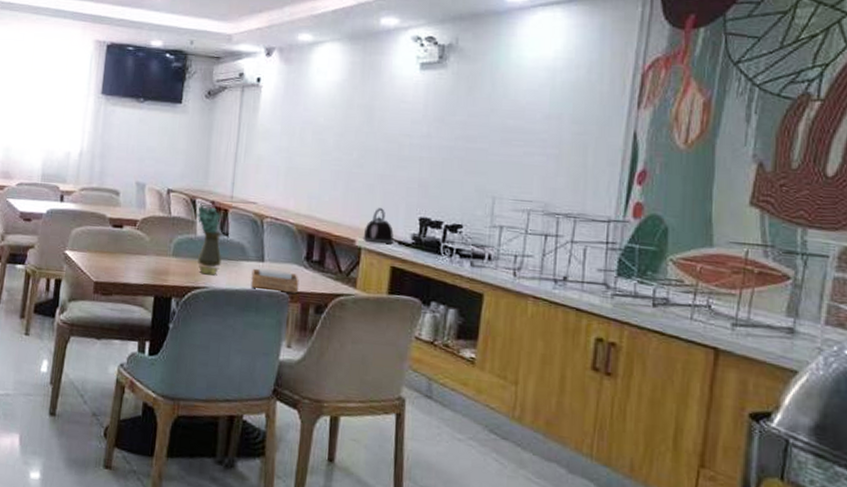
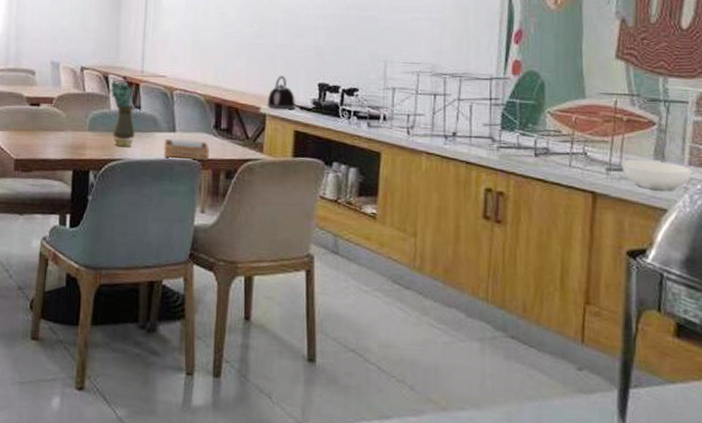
bowl: none [749,315,829,352] -> present [621,159,693,192]

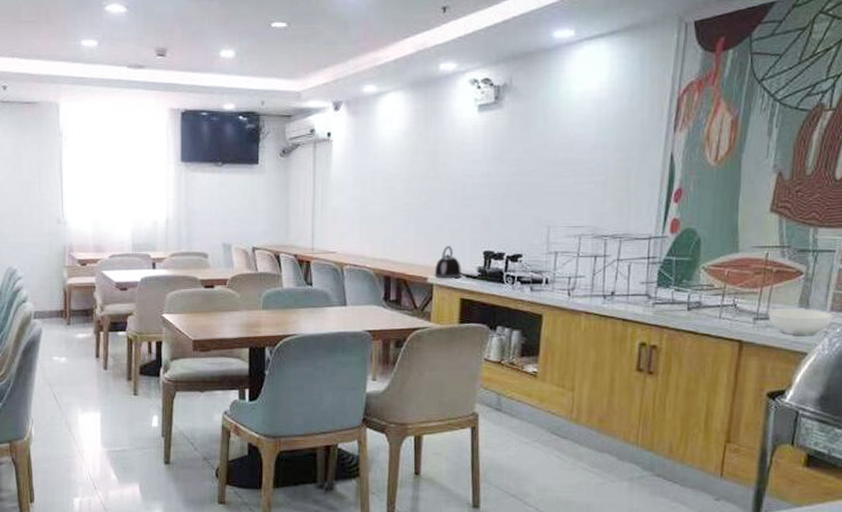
vase: present [110,79,135,148] -> none [282,258,308,323]
napkin holder: present [164,138,210,161] -> none [336,311,379,332]

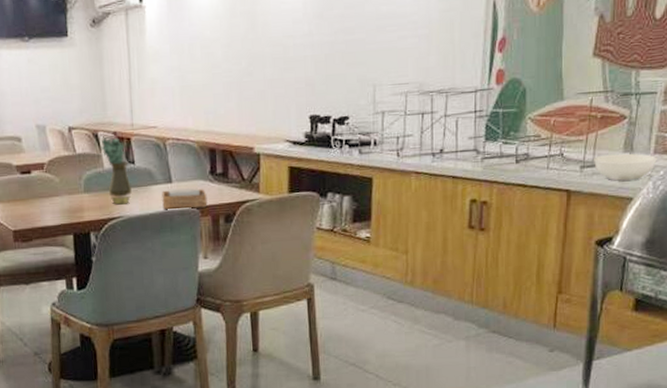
vase: none [282,258,308,323] -> present [101,136,132,205]
napkin holder: none [336,311,379,332] -> present [162,188,208,210]
kettle: present [434,246,463,280] -> none [260,112,289,149]

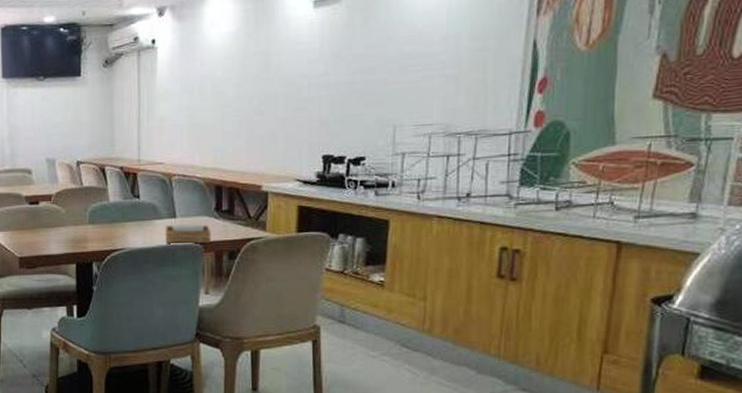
vase: present [101,136,132,205] -> none [107,171,135,237]
bowl: present [594,153,657,181] -> none [651,204,732,235]

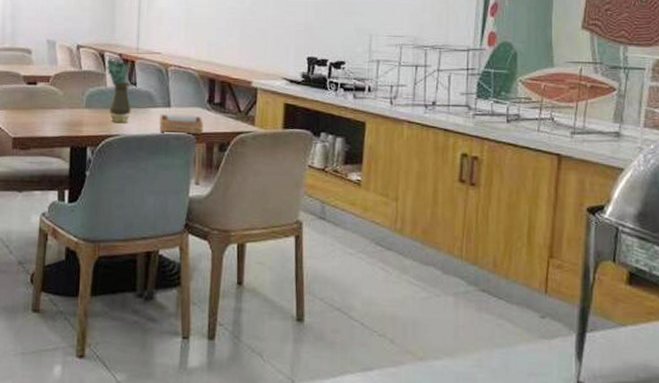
vase: none [107,171,135,237] -> present [106,57,131,123]

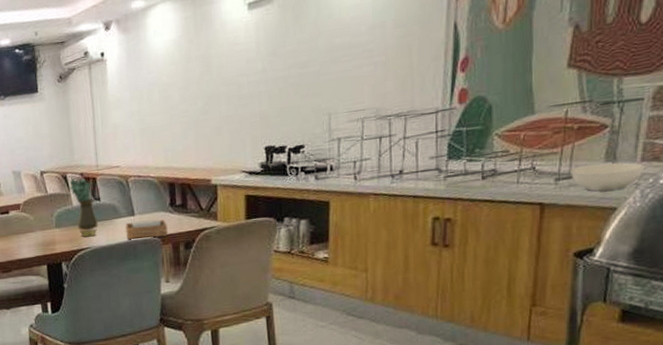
bowl: none [584,123,647,152] -> present [571,162,645,192]

